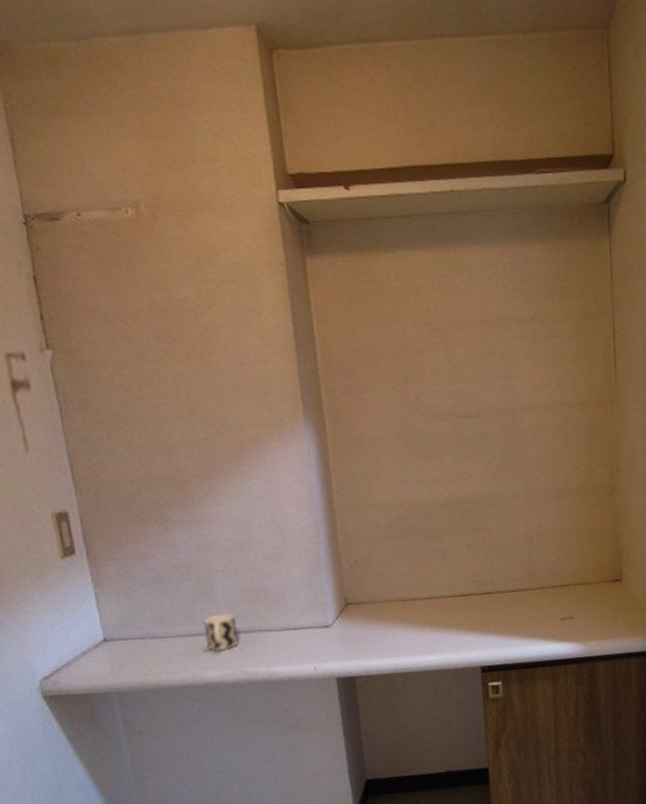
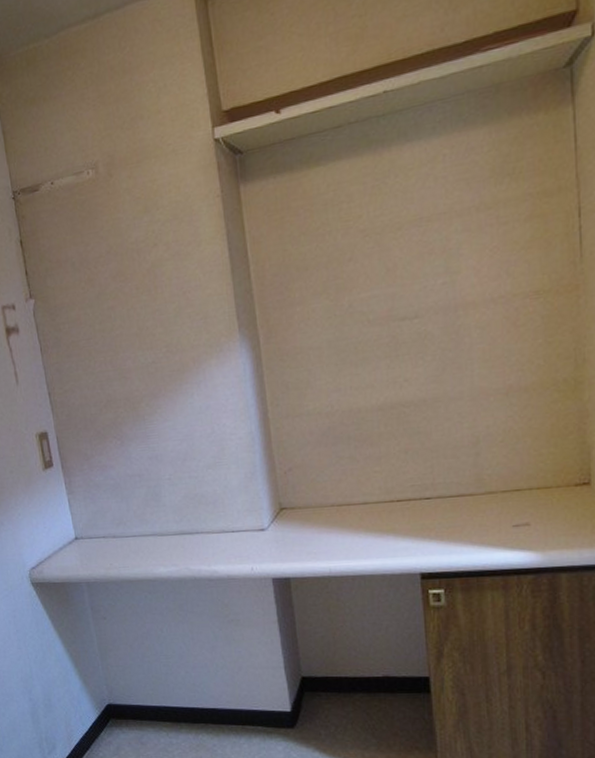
cup: present [203,613,239,651] -> none [153,516,184,550]

